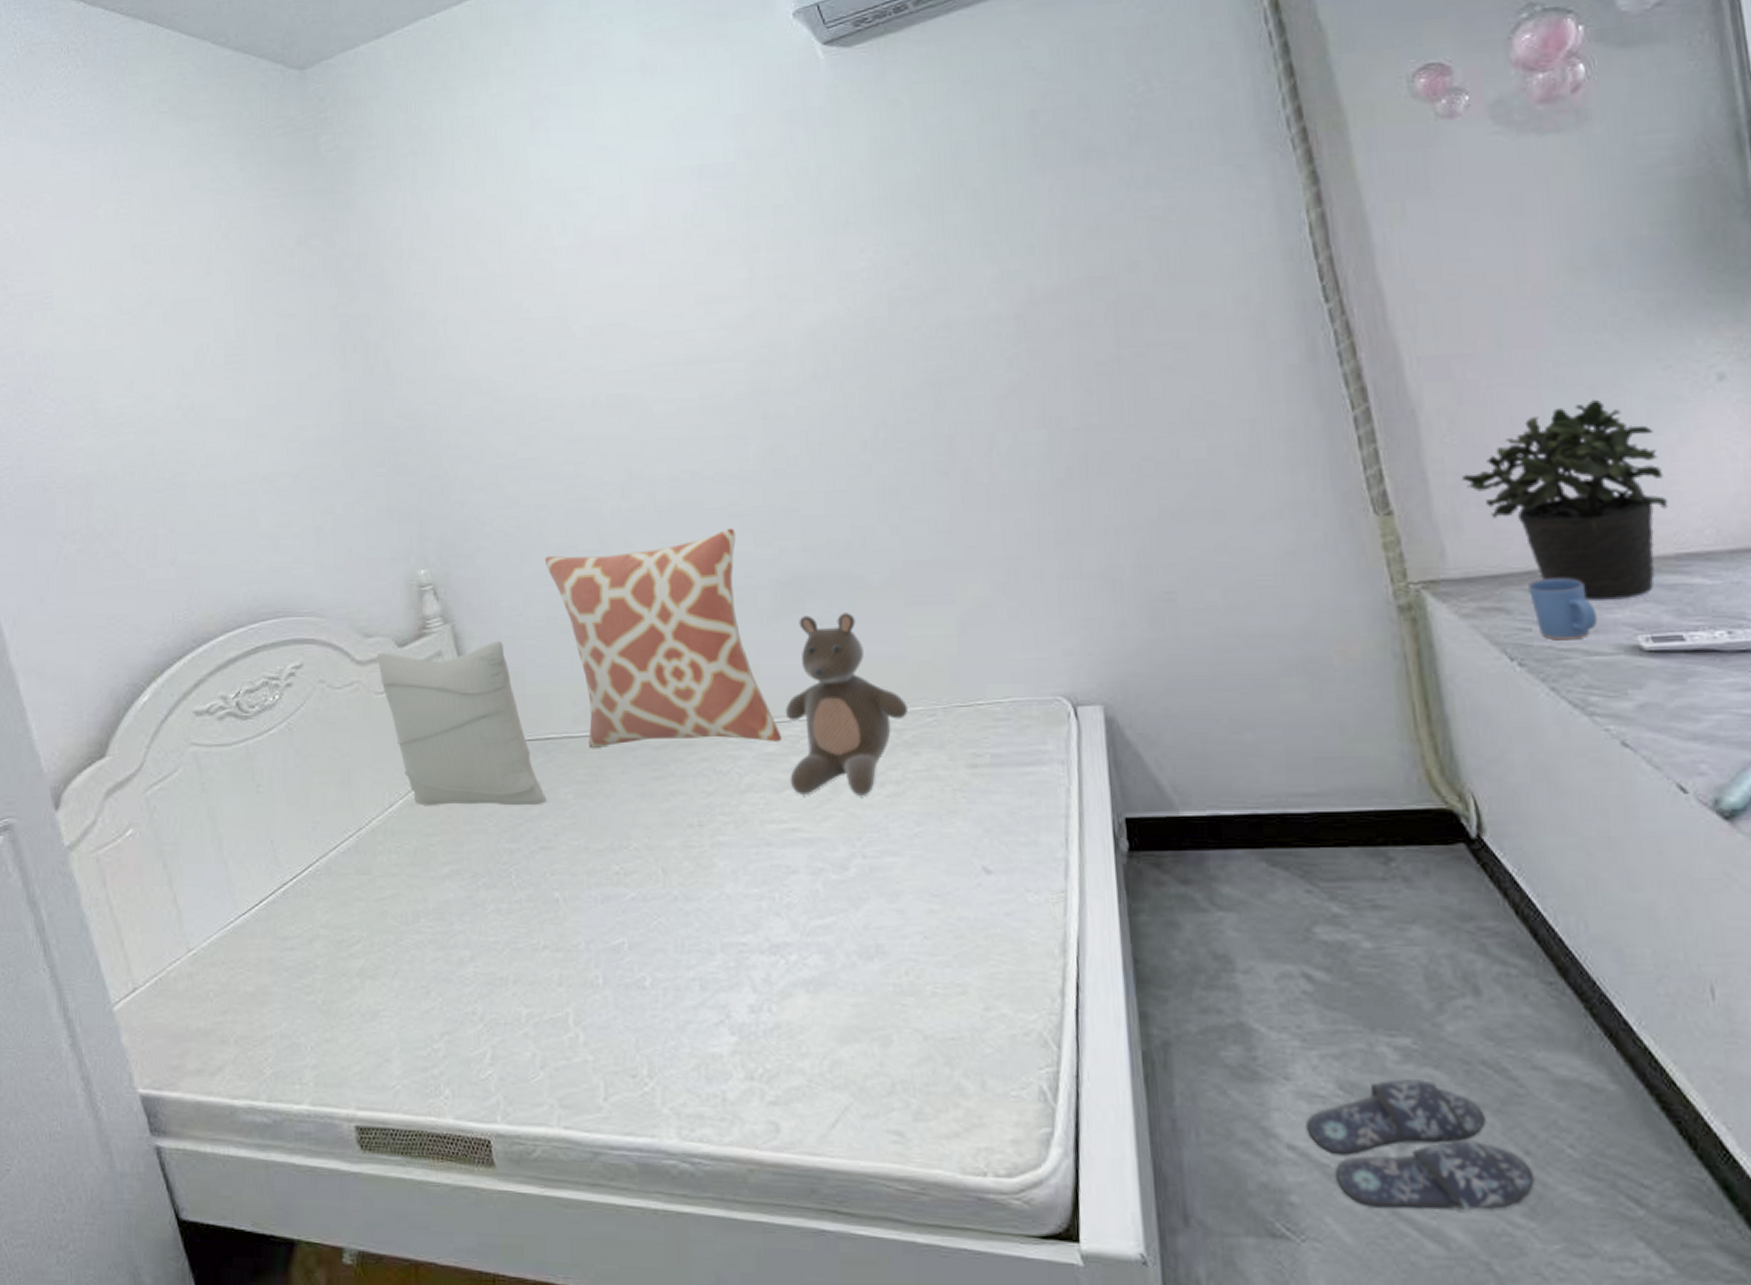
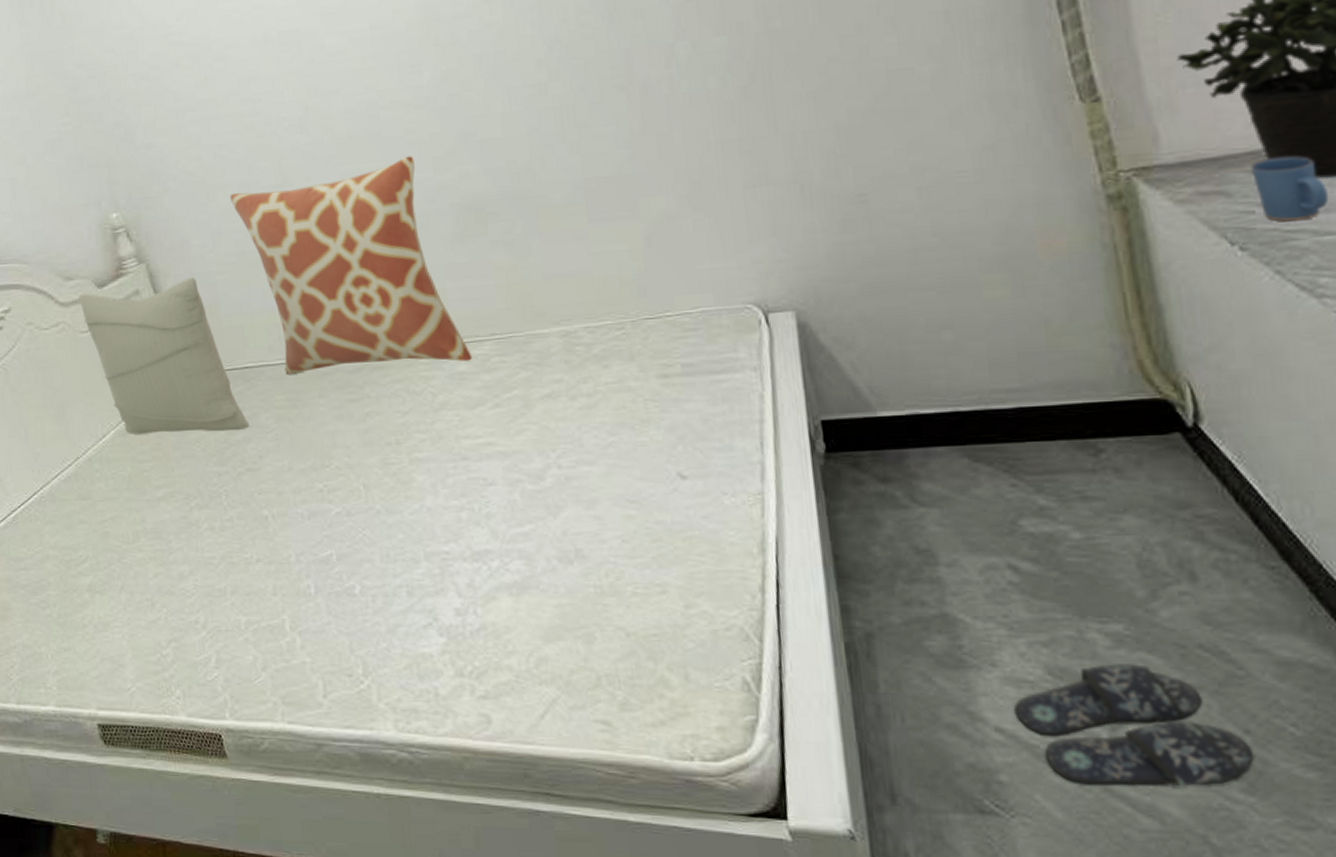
stuffed bear: present [785,613,909,796] -> none [473,232,597,411]

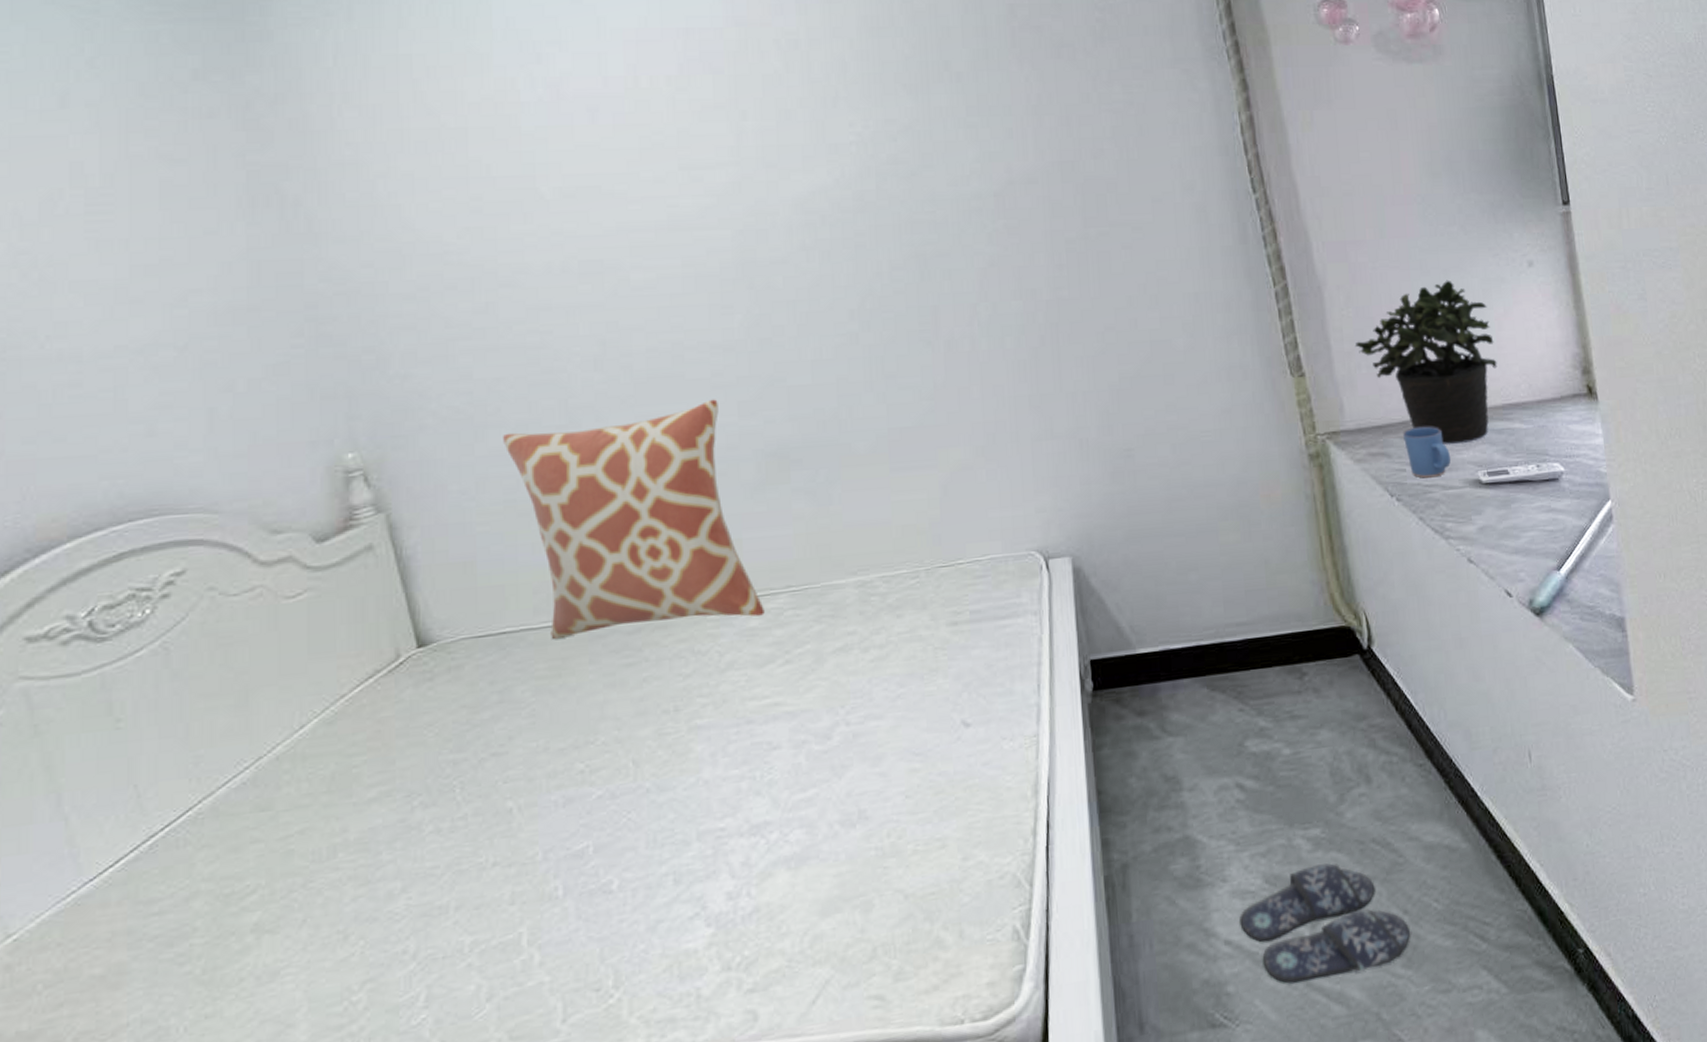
pillow: present [79,277,250,434] -> none [288,528,501,722]

